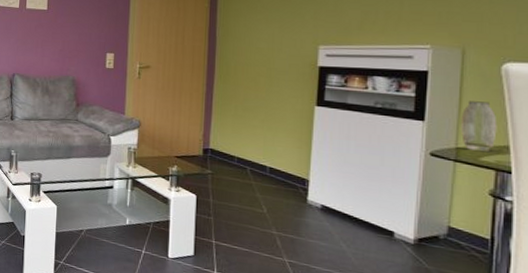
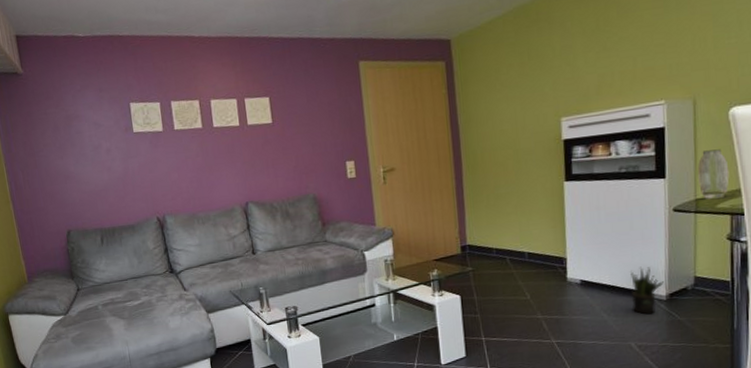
potted plant: none [375,204,413,256] -> present [631,266,664,315]

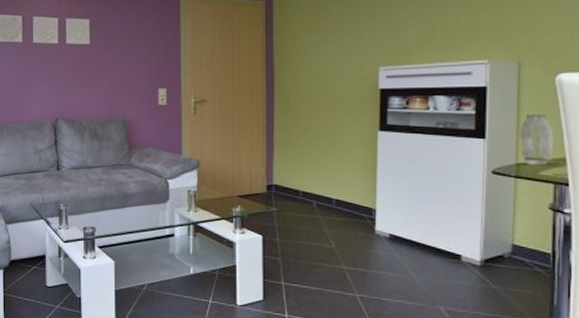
potted plant: present [631,266,664,315] -> none [443,227,478,279]

